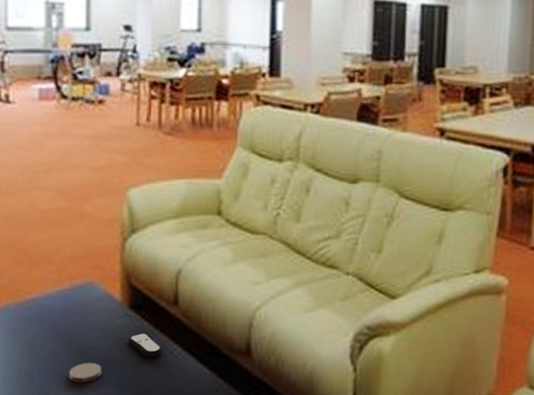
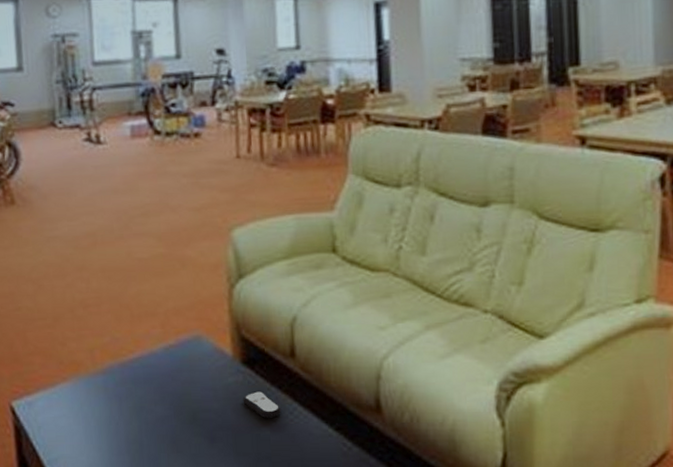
coaster: present [69,362,102,383] -> none [180,427,217,451]

